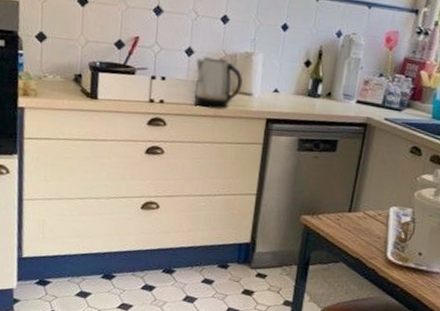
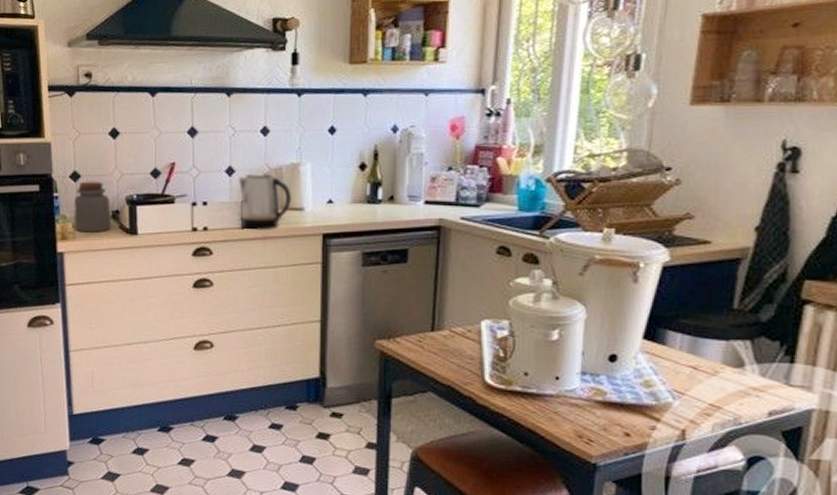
jar: none [36,42,74,93] -> present [74,181,112,234]

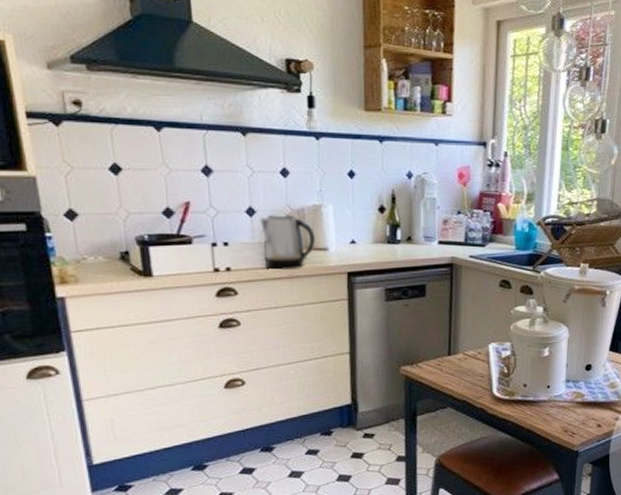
jar: present [74,181,112,234] -> none [72,220,121,277]

